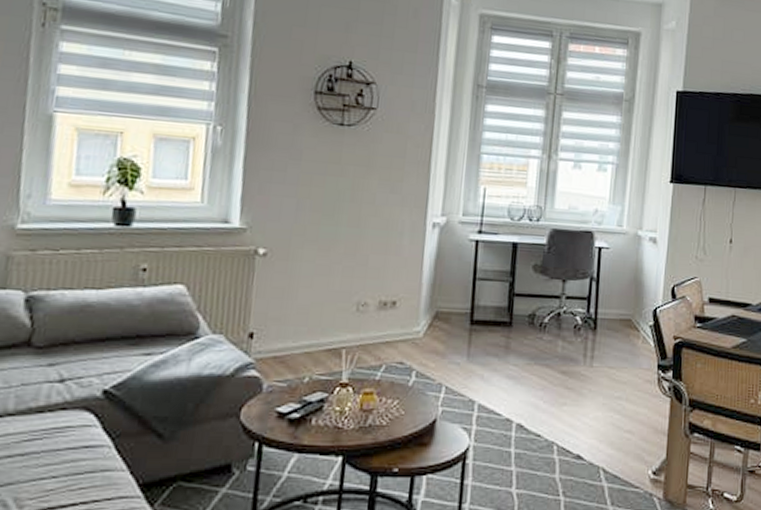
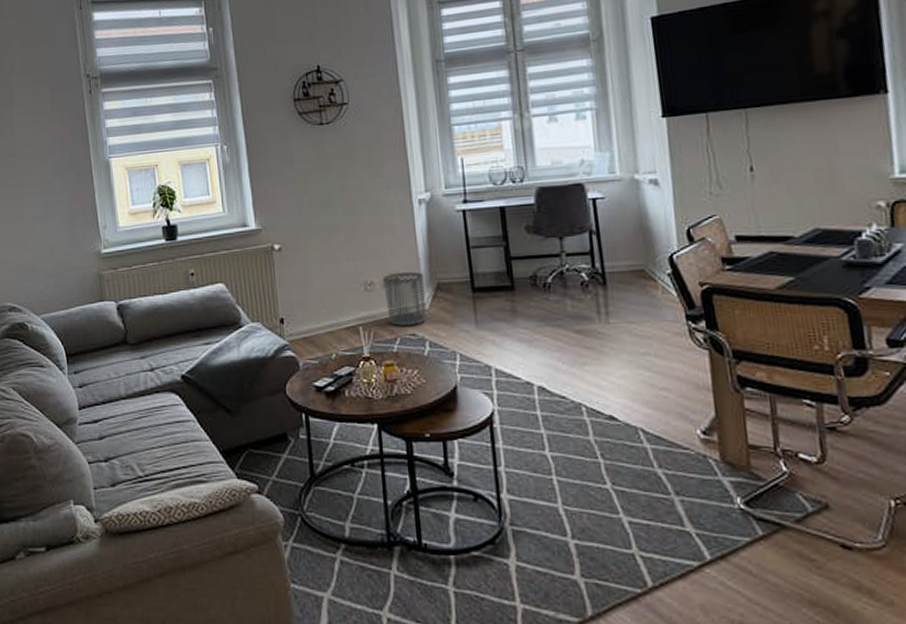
waste bin: none [377,295,424,353] -> present [383,271,426,326]

